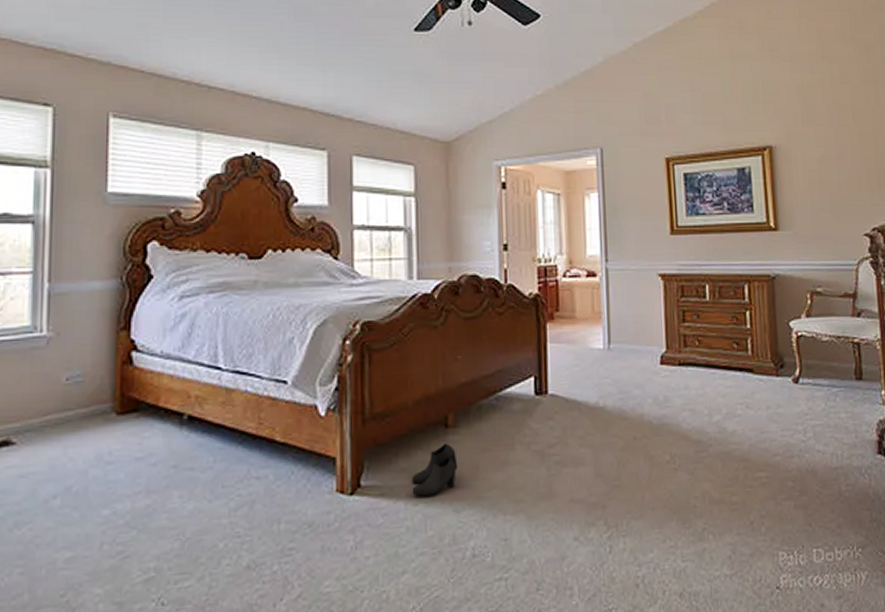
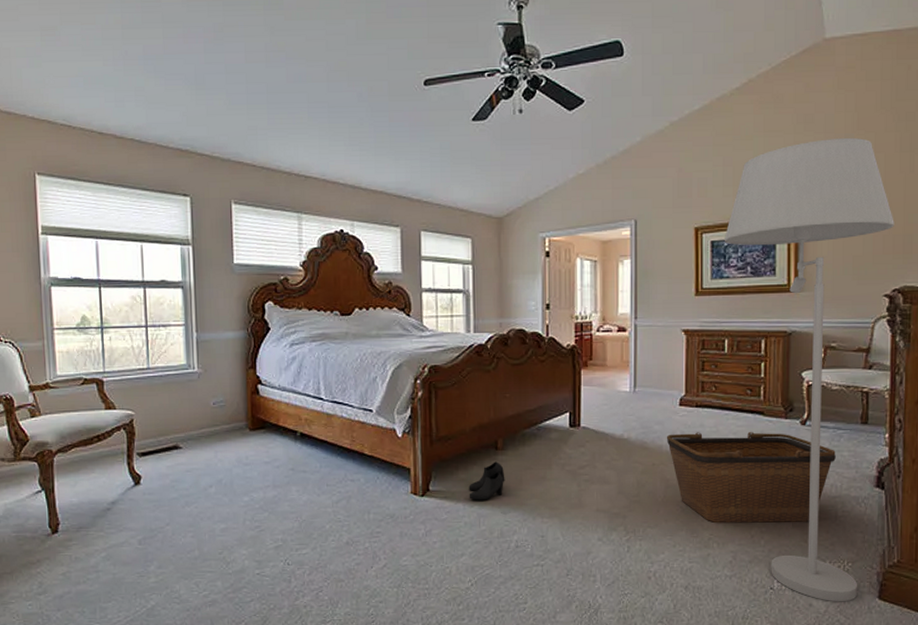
bicycle basket: none [647,392,833,508] -> present [666,431,836,523]
floor lamp: none [697,68,872,600] -> present [724,138,894,602]

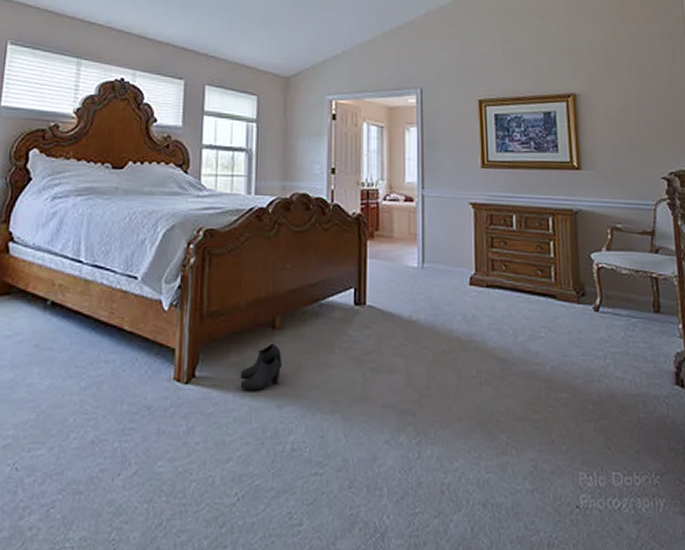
bicycle basket: present [666,431,836,523] -> none [457,316,632,425]
floor lamp: present [724,138,894,602] -> none [507,26,670,525]

